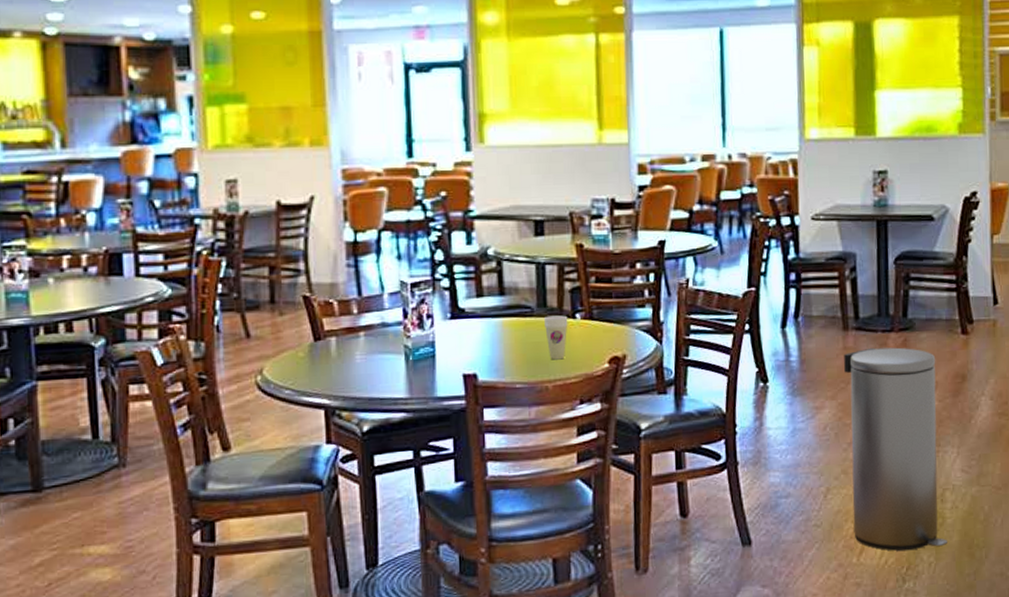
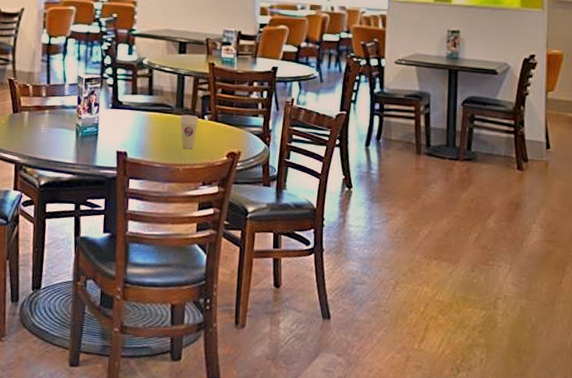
pedal bin: present [844,347,947,551] -> none [416,171,498,347]

